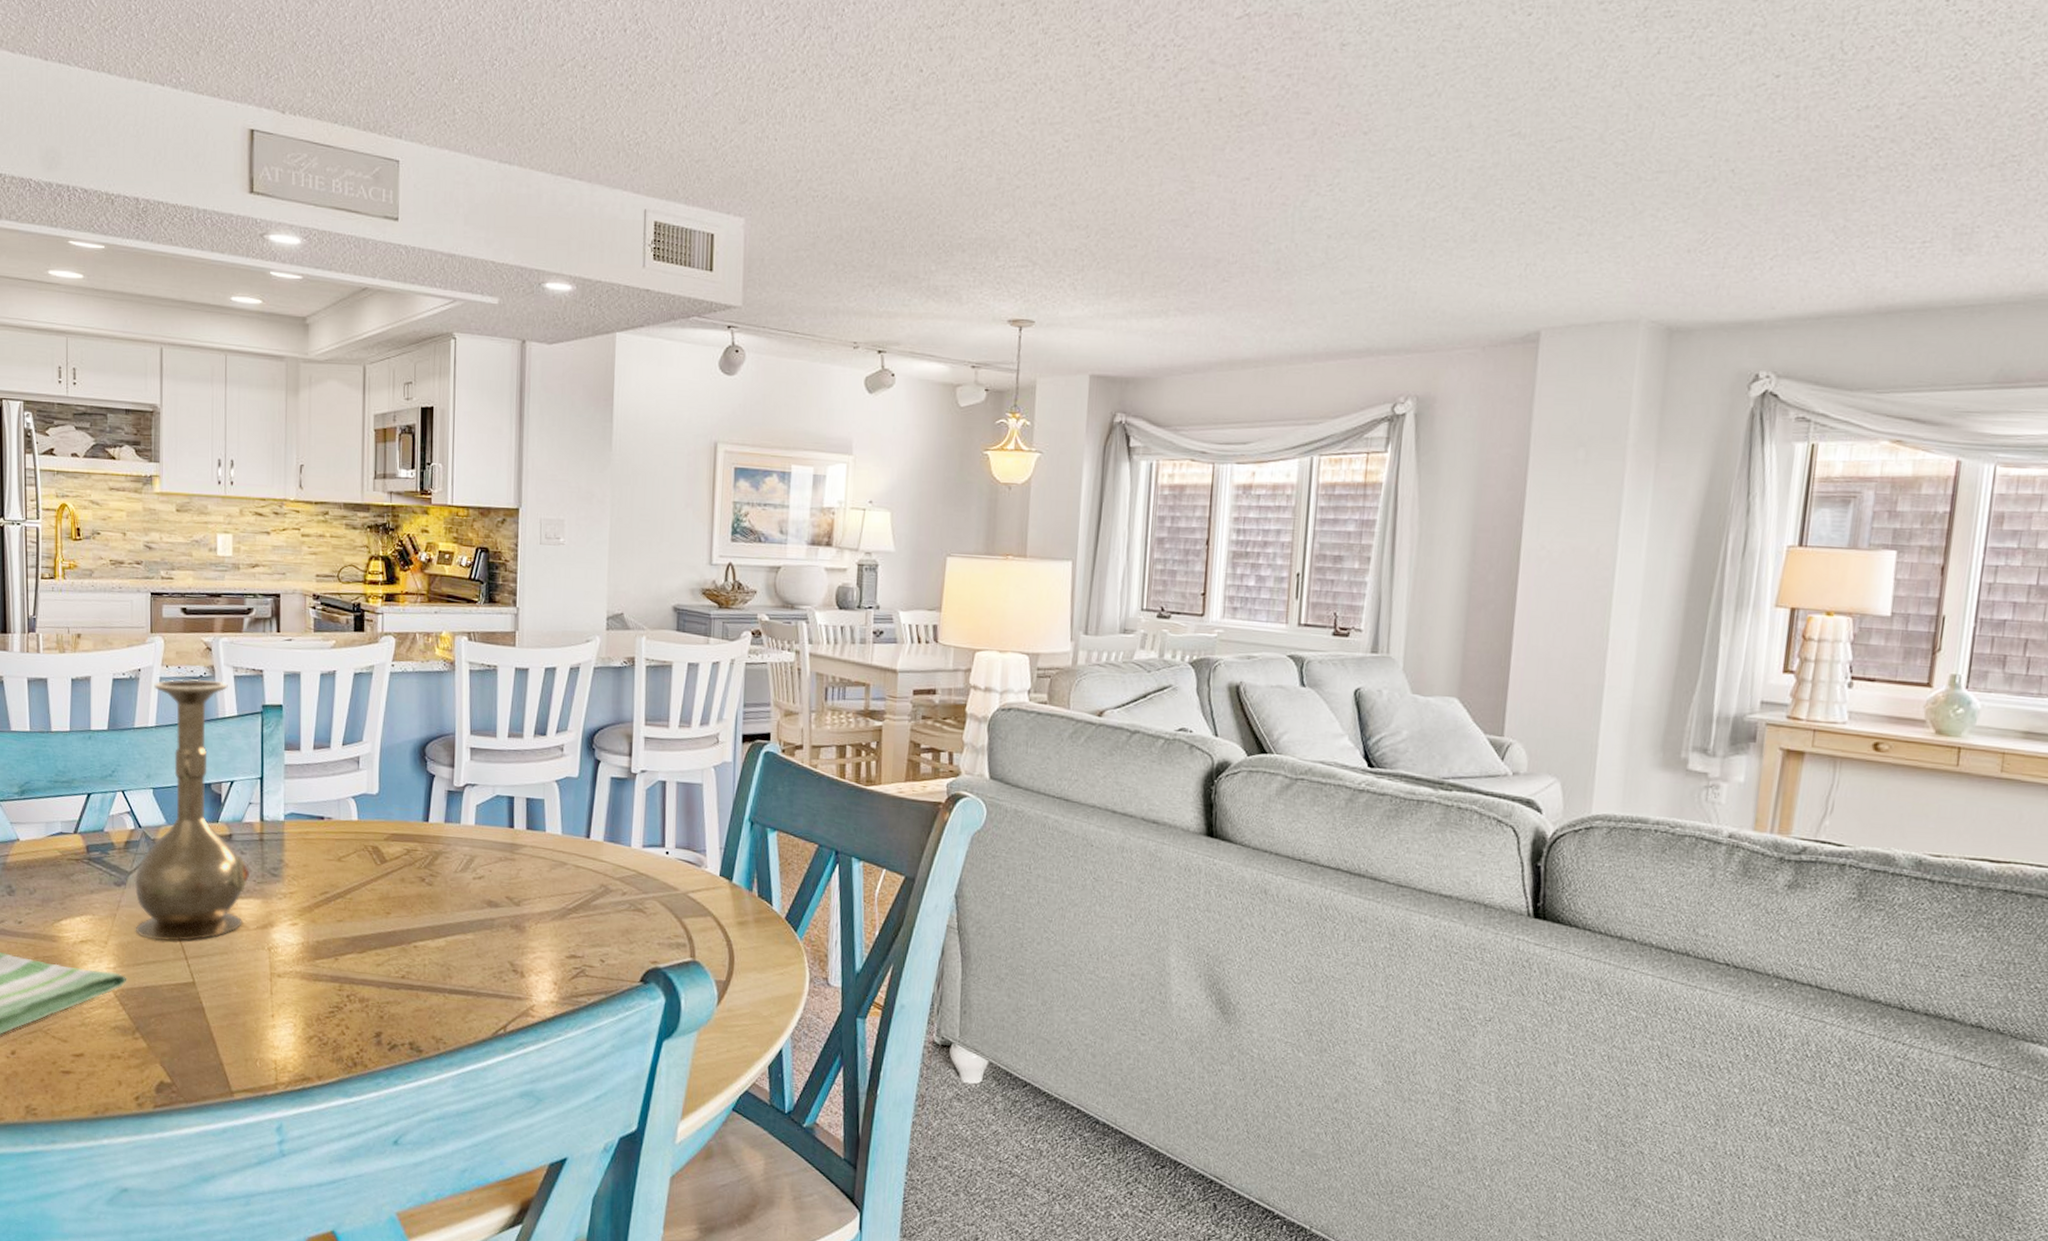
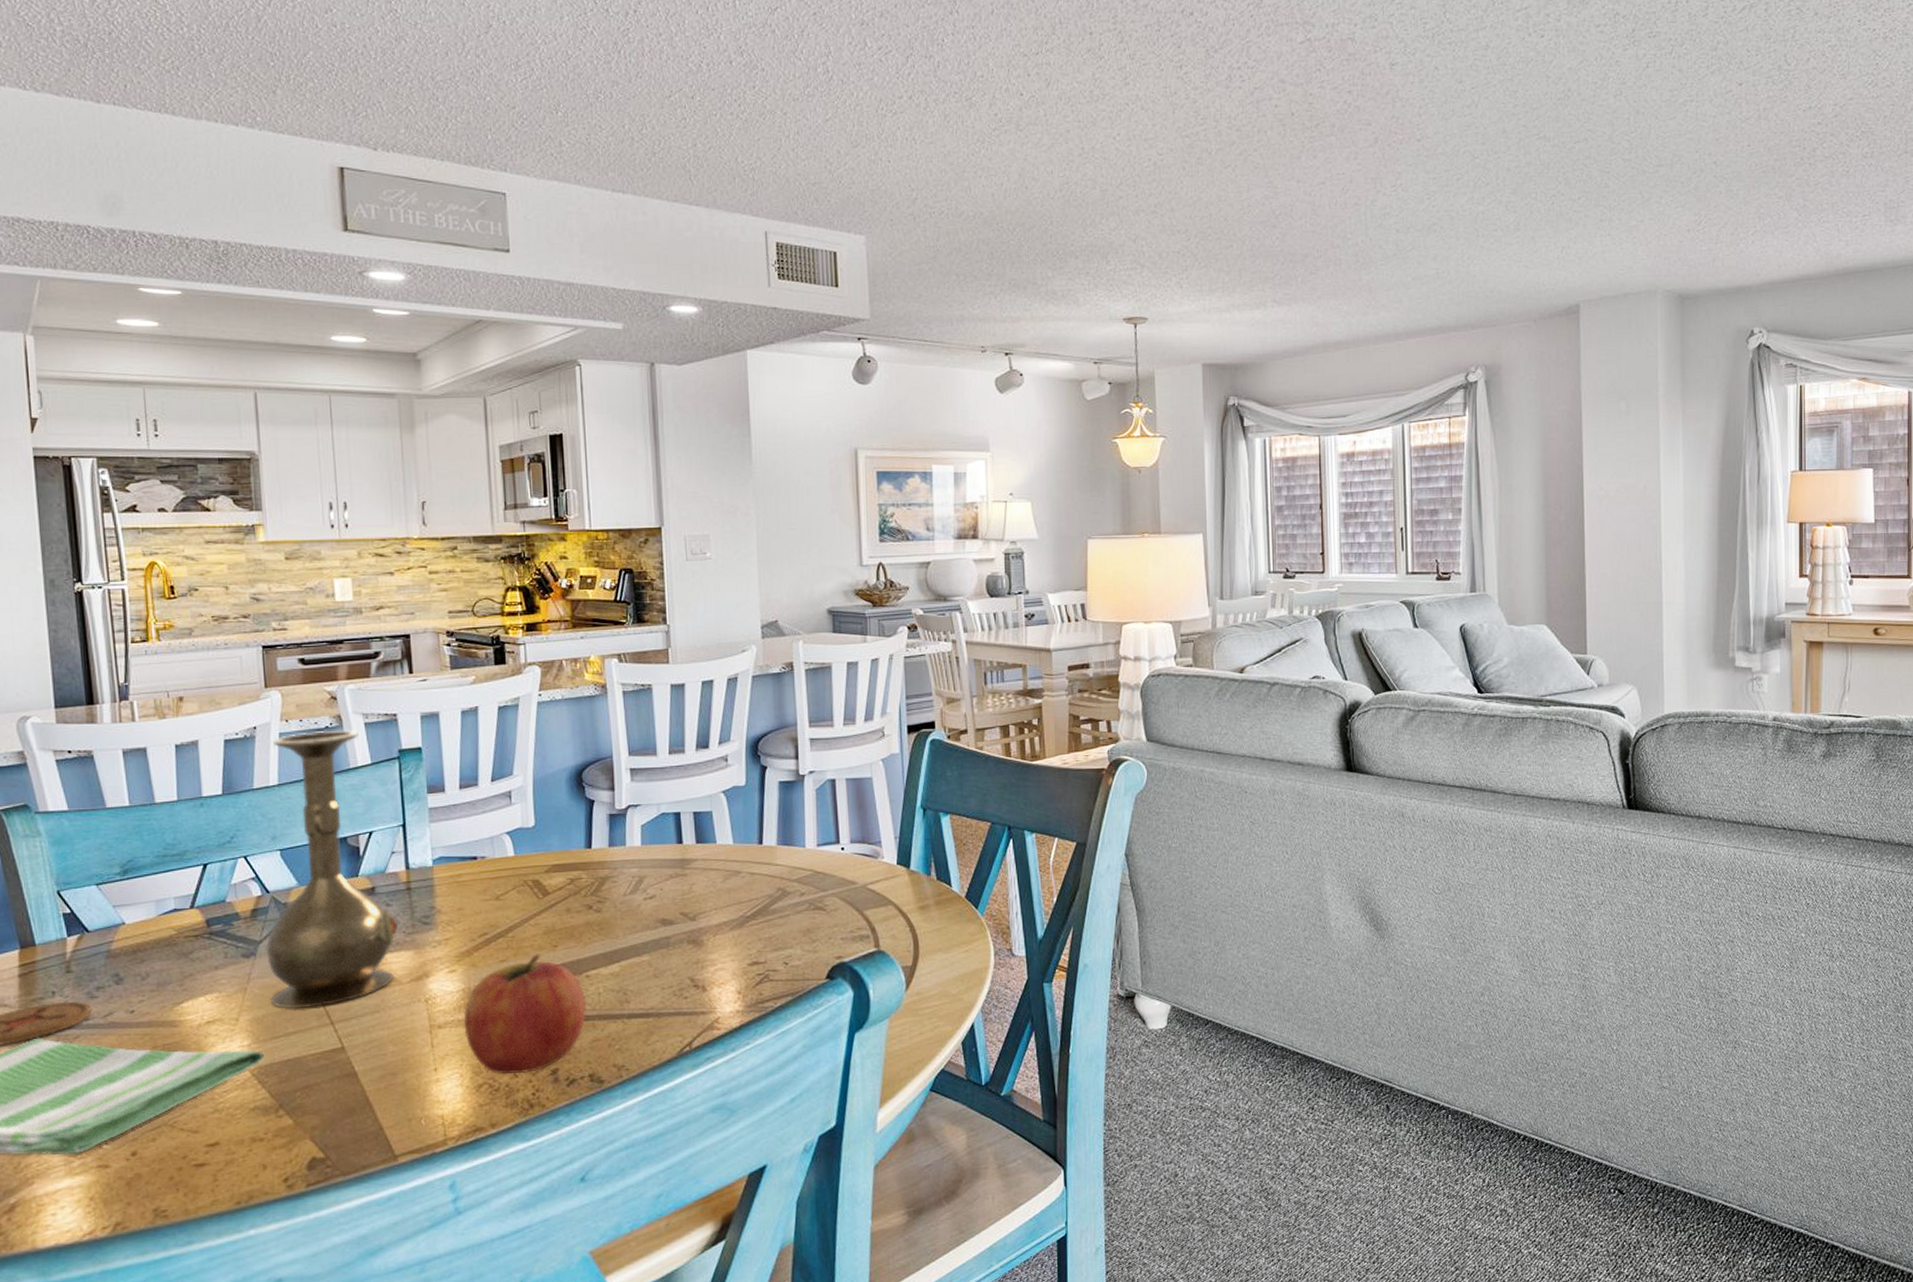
fruit: none [300,918,413,1032] -> present [463,954,587,1074]

